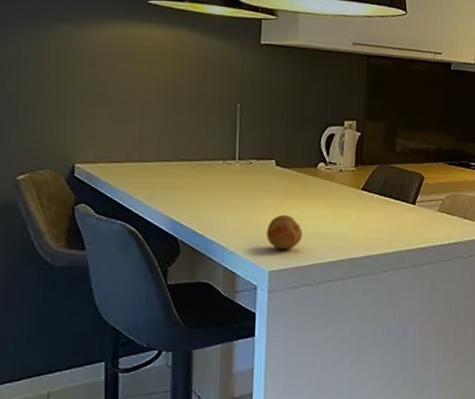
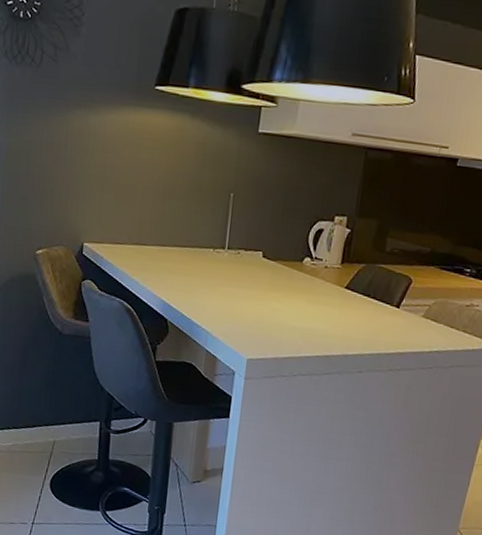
fruit: present [267,214,303,250] -> none [248,305,283,341]

